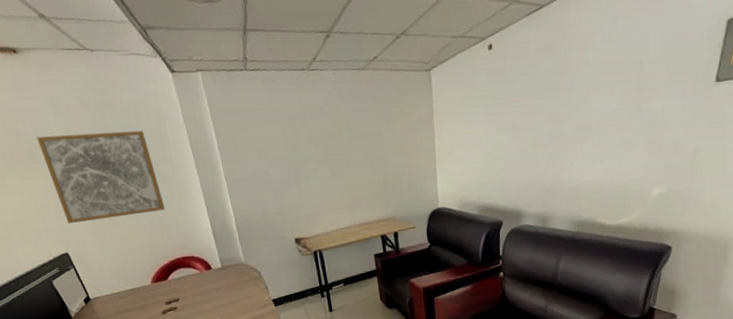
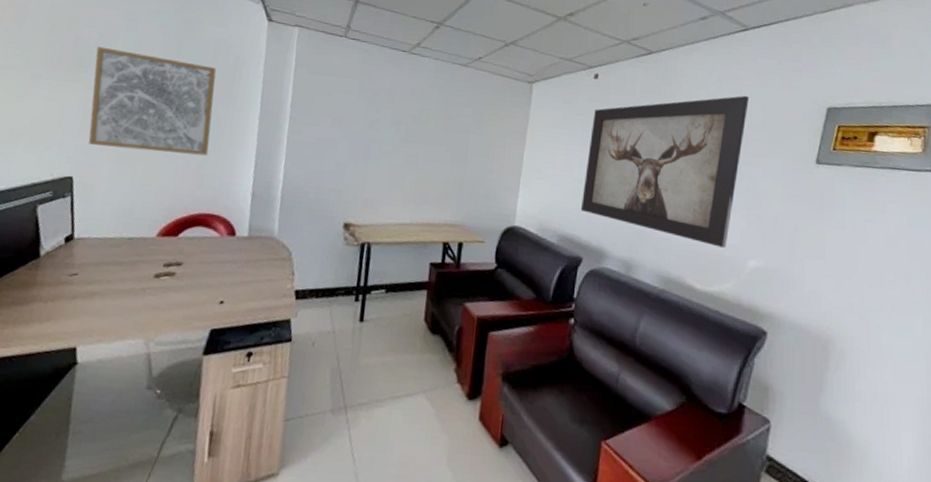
wall art: none [493,28,646,185] -> present [581,95,749,248]

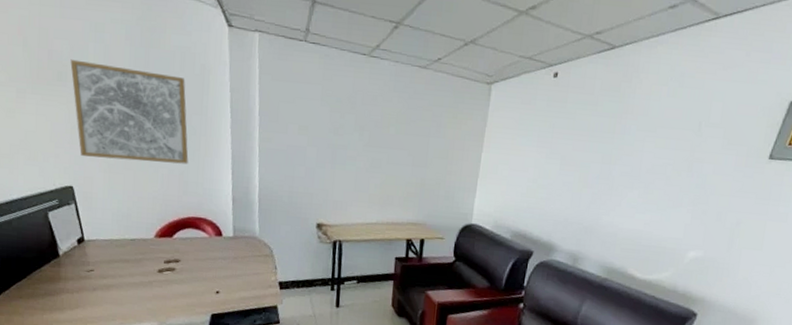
wall art: present [581,95,749,248] -> none [534,90,710,241]

